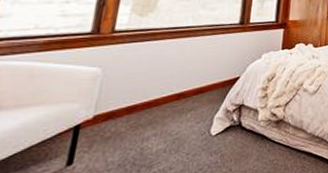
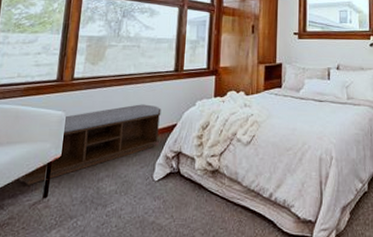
bench: none [31,58,223,153] -> present [18,104,161,185]

